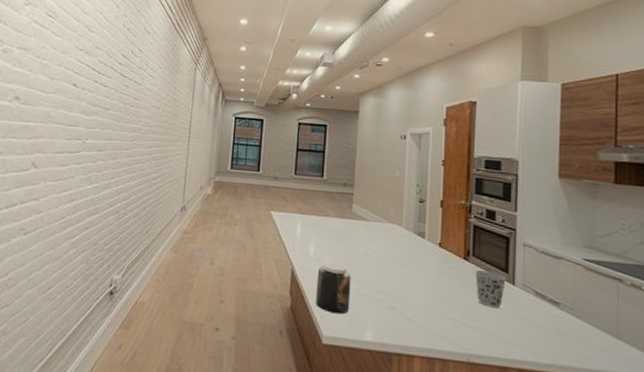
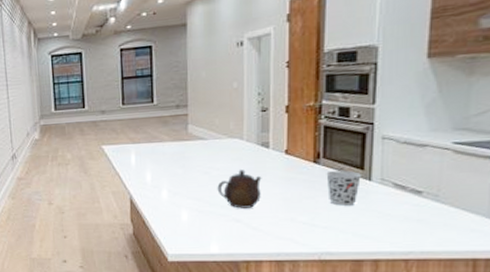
jar: present [316,262,351,314] -> none [156,186,193,233]
teapot: none [375,256,417,297] -> present [217,169,262,209]

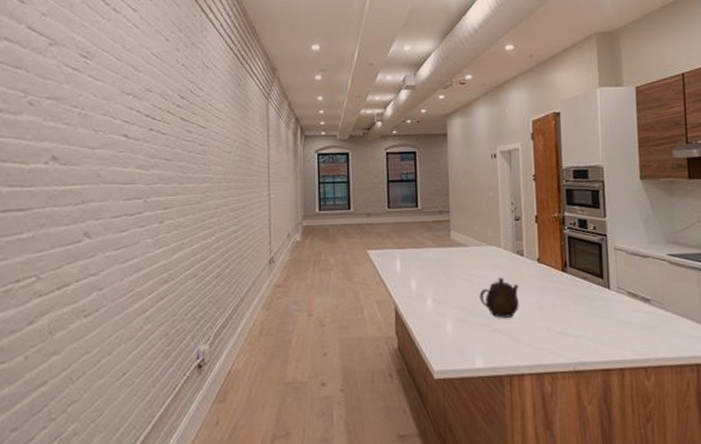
cup: present [326,170,361,206] -> none [573,279,602,314]

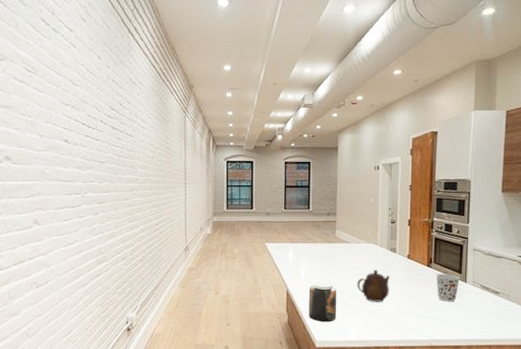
jar: none [422,294,458,346] -> present [309,281,337,322]
cup: none [573,279,602,314] -> present [436,274,460,302]

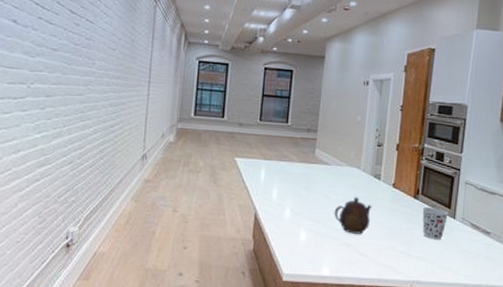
jar: present [309,281,337,322] -> none [277,205,312,253]

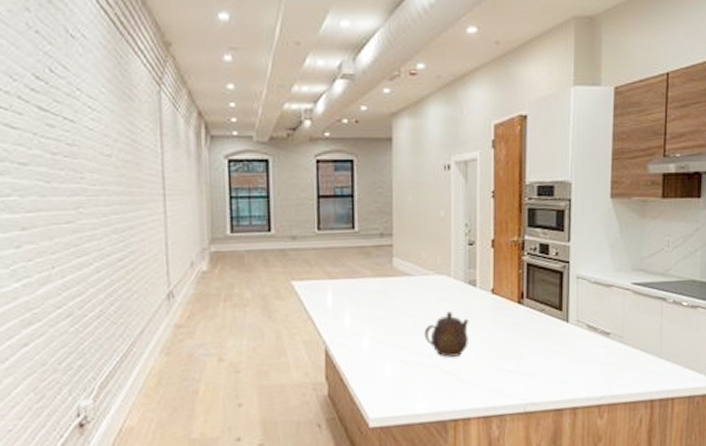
cup: present [422,207,448,240] -> none [529,312,560,350]

